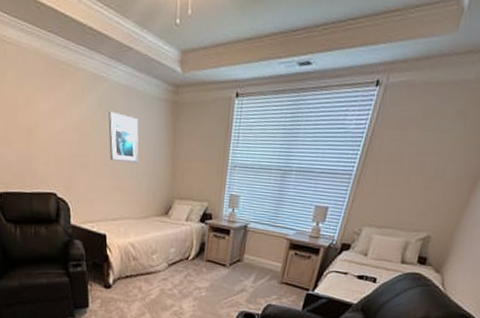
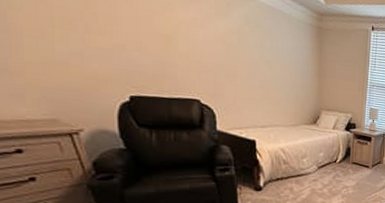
wall art: present [108,111,139,164] -> none [256,28,287,77]

